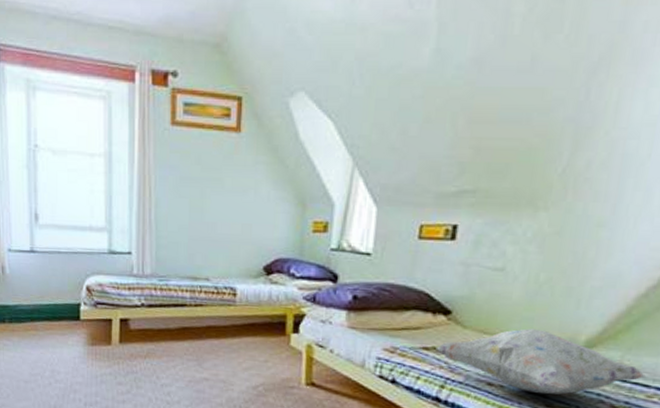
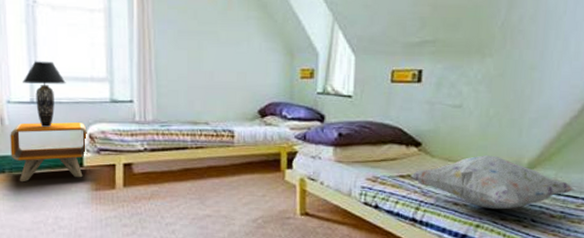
nightstand: none [10,272,86,333] -> present [10,121,88,182]
table lamp: none [23,208,65,278] -> present [23,61,66,128]

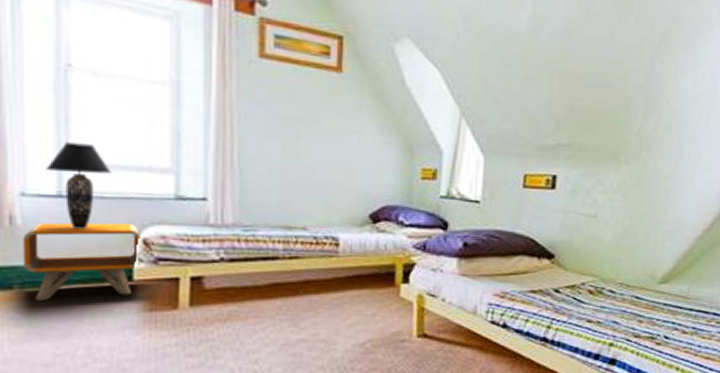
decorative pillow: present [411,155,574,210] -> none [543,268,705,327]

